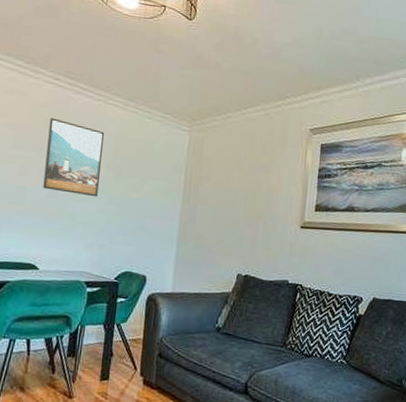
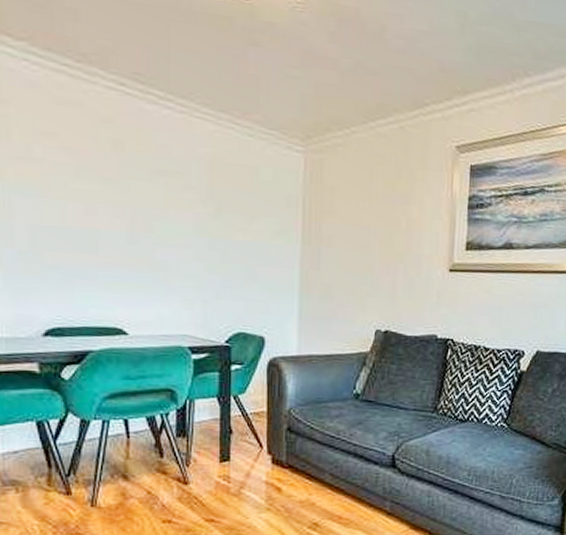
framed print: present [43,117,104,197] -> none [119,137,193,241]

